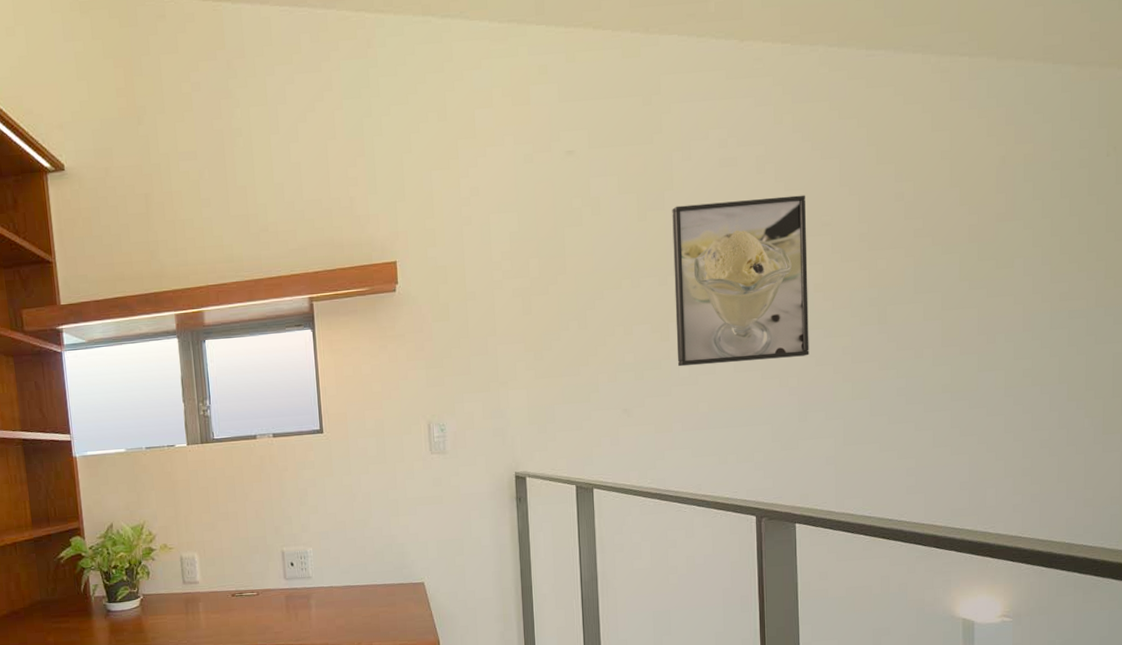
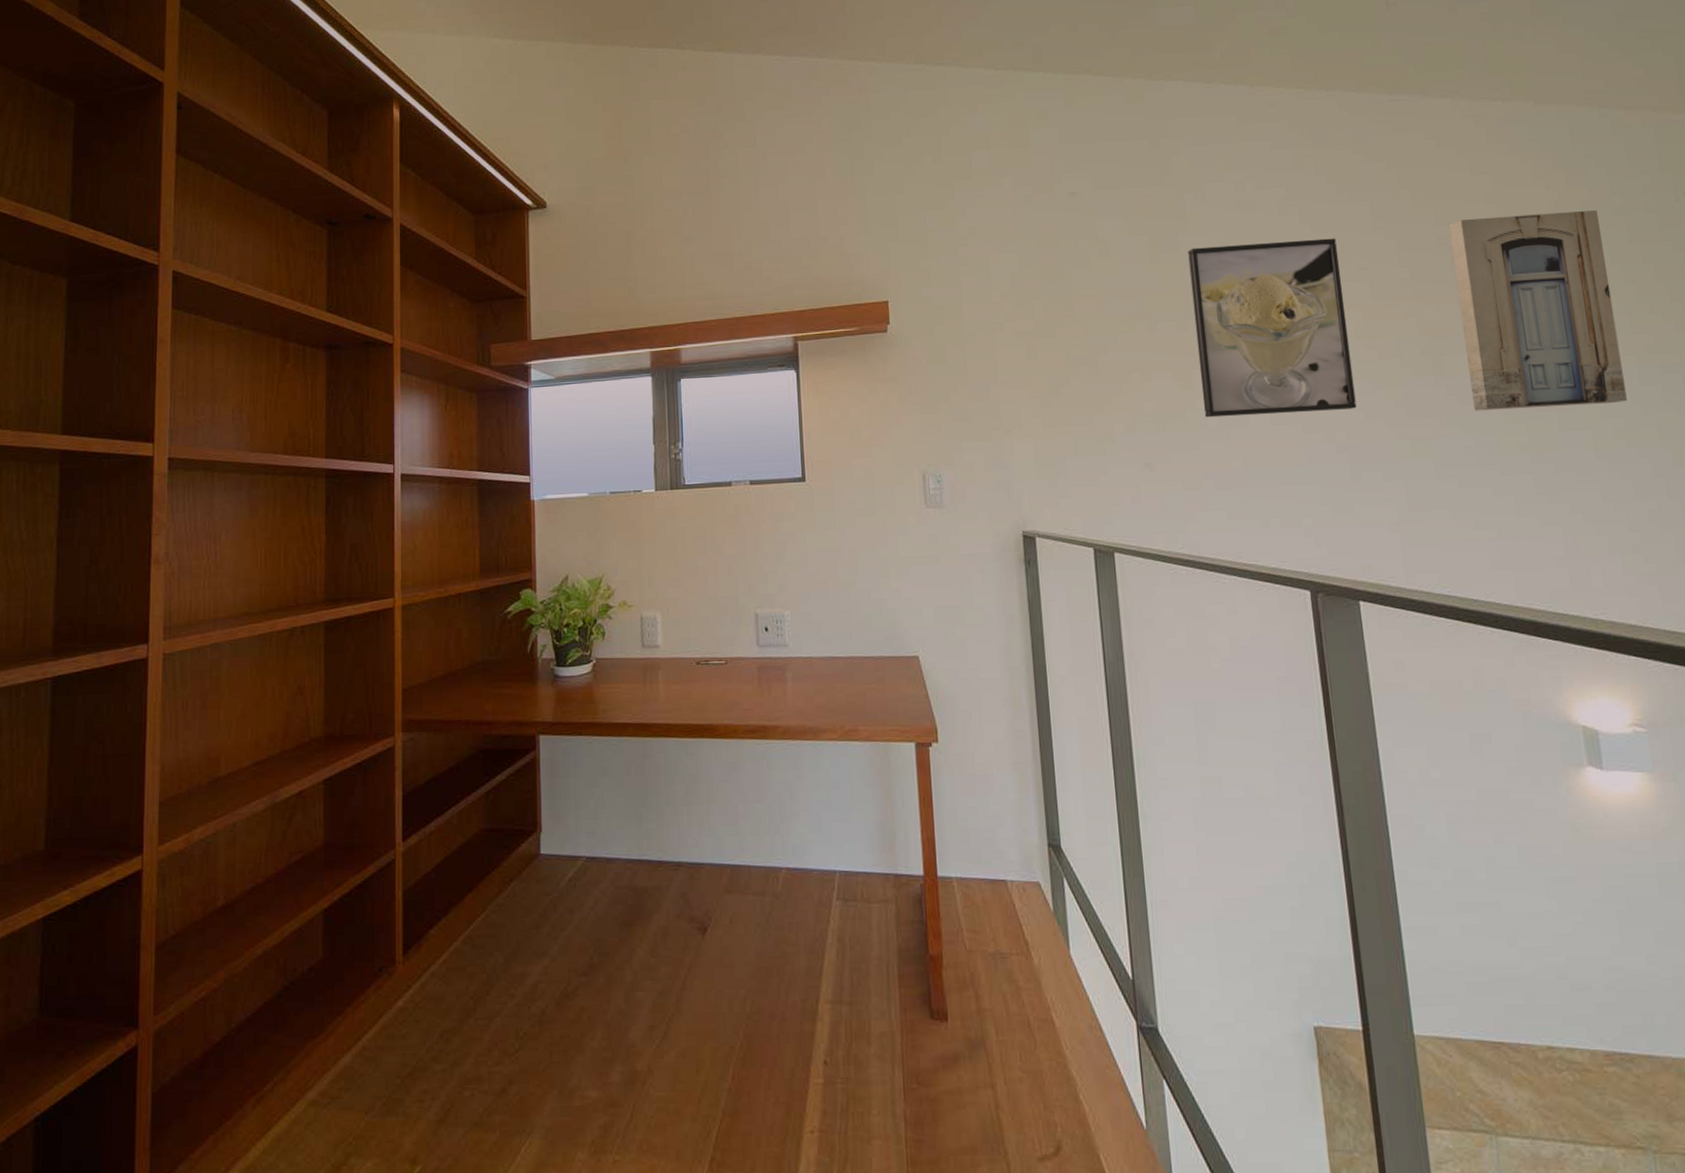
wall art: none [906,166,1038,356] -> present [1448,210,1627,411]

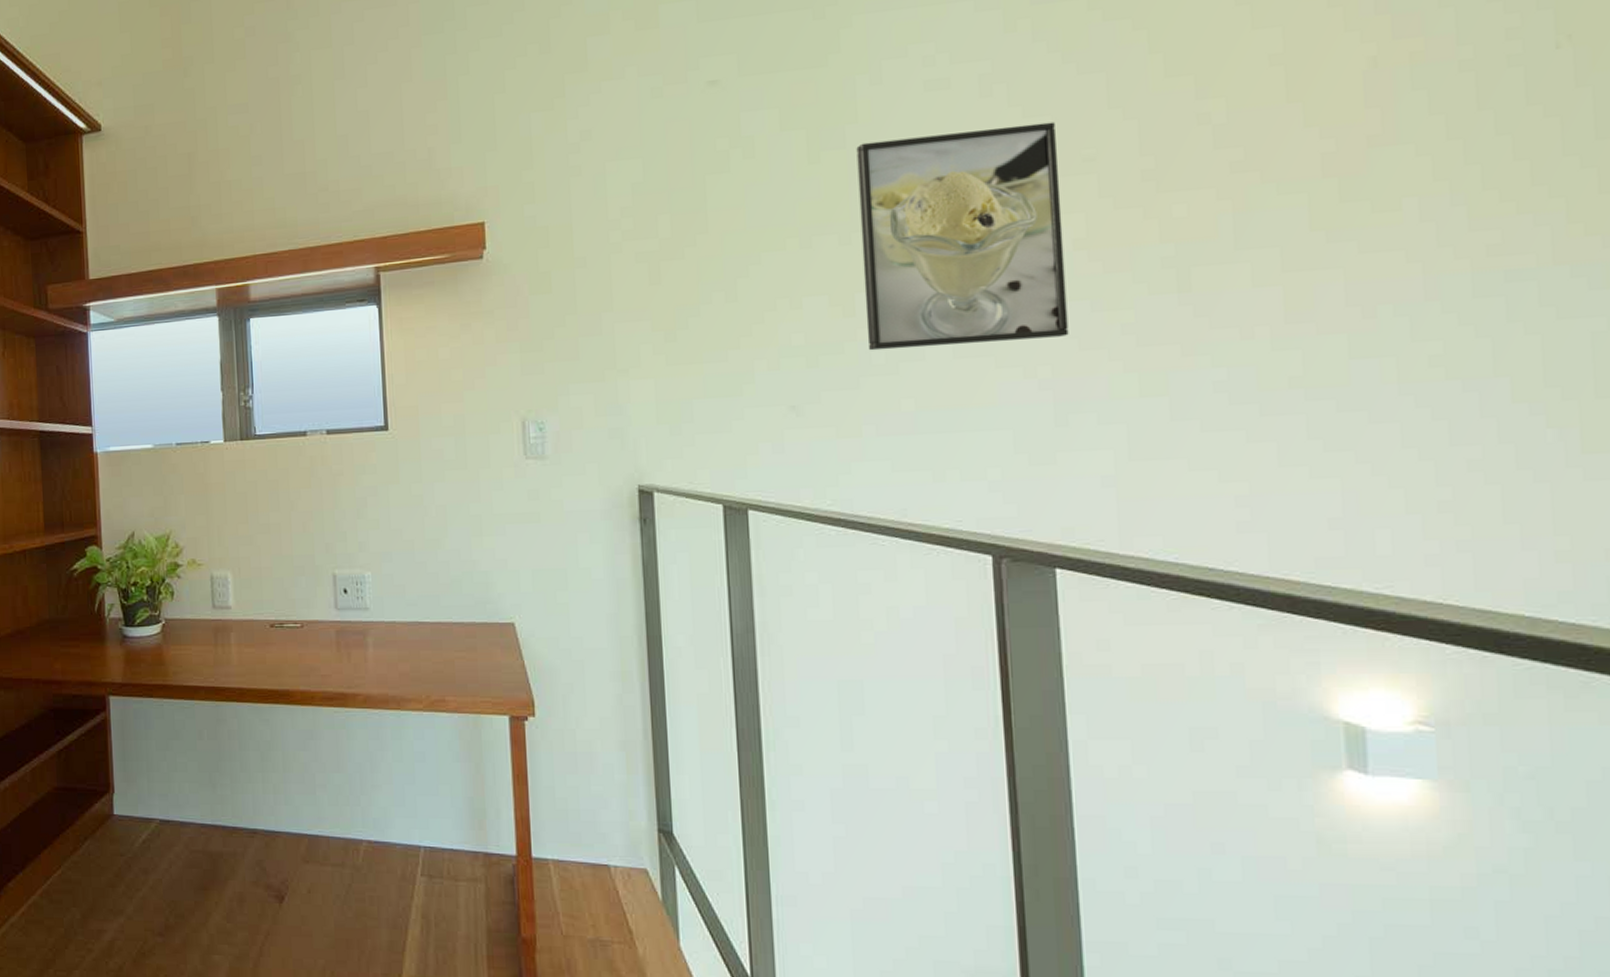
wall art: present [1448,210,1627,411] -> none [1214,67,1452,336]

